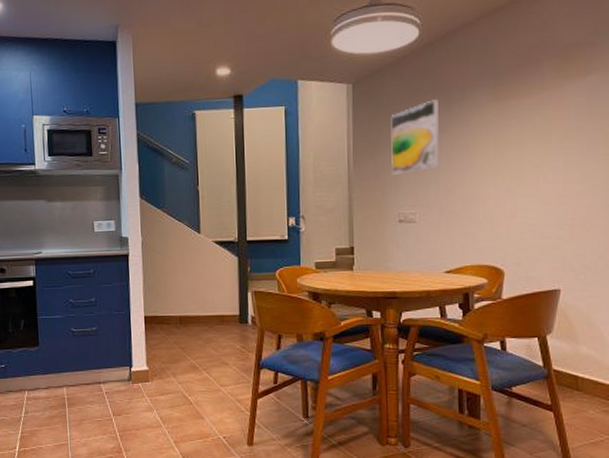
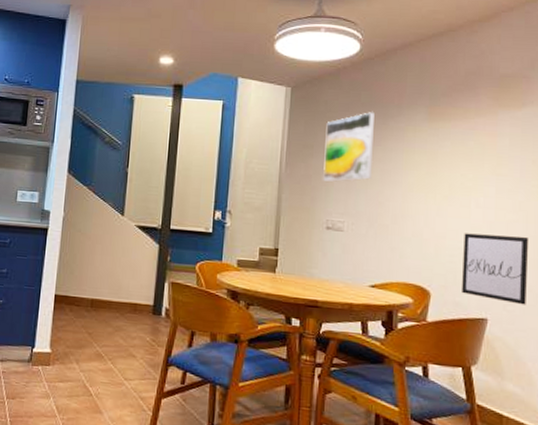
wall art: none [534,207,597,273] -> present [462,233,528,305]

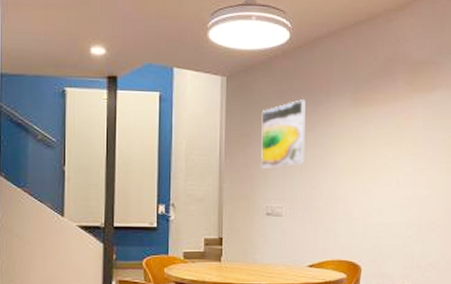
wall art: present [462,233,528,305] -> none [387,210,440,270]

